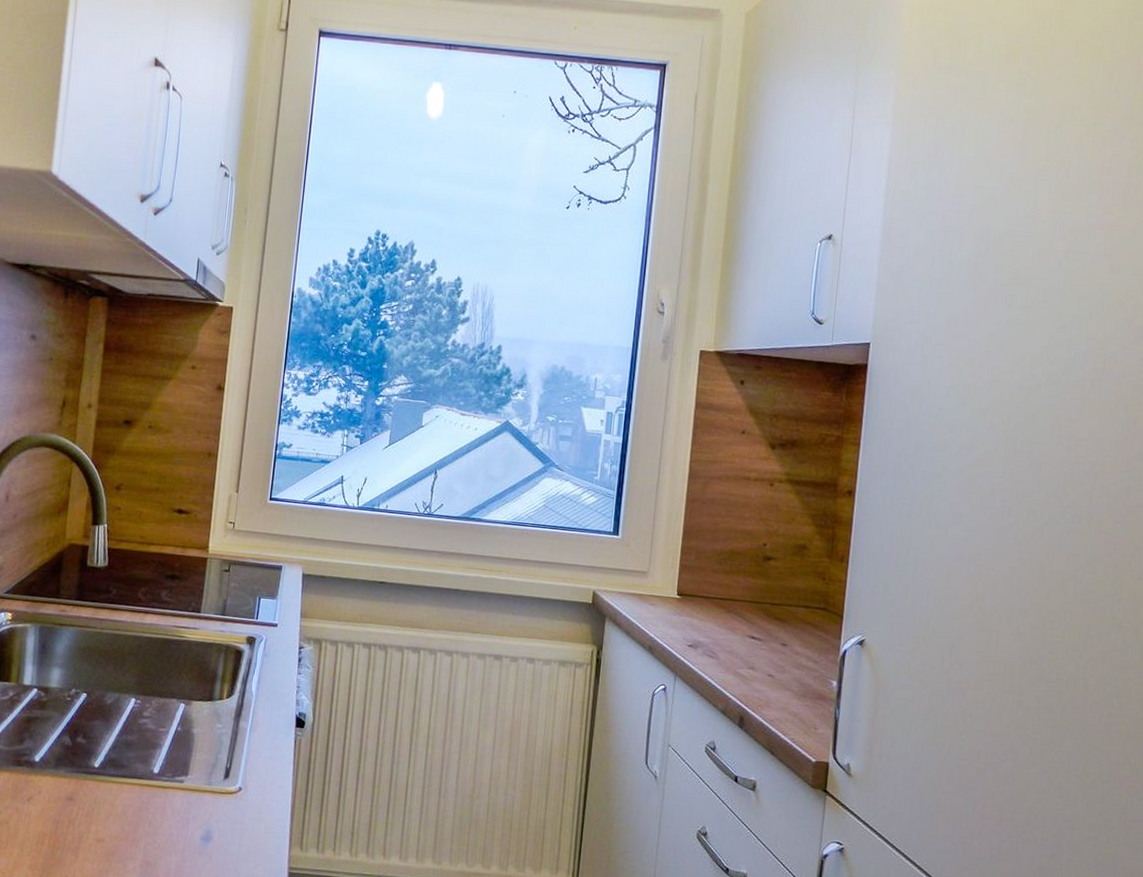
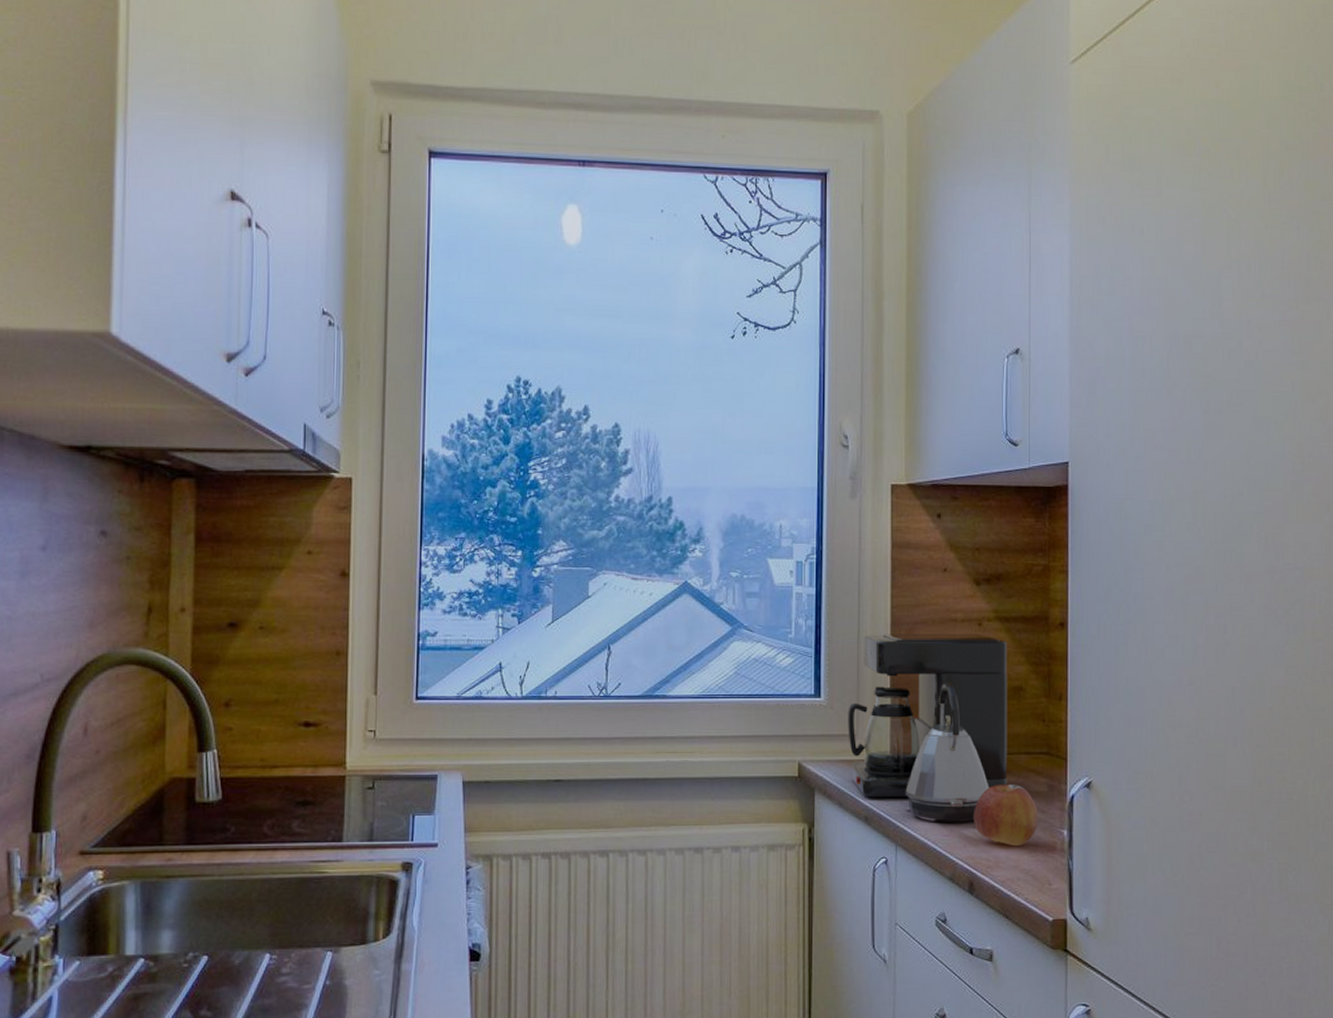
coffee maker: none [640,484,796,635] -> present [848,634,1007,798]
kettle: none [688,534,767,663] -> present [905,682,989,822]
apple: none [748,632,811,691] -> present [973,785,1038,847]

